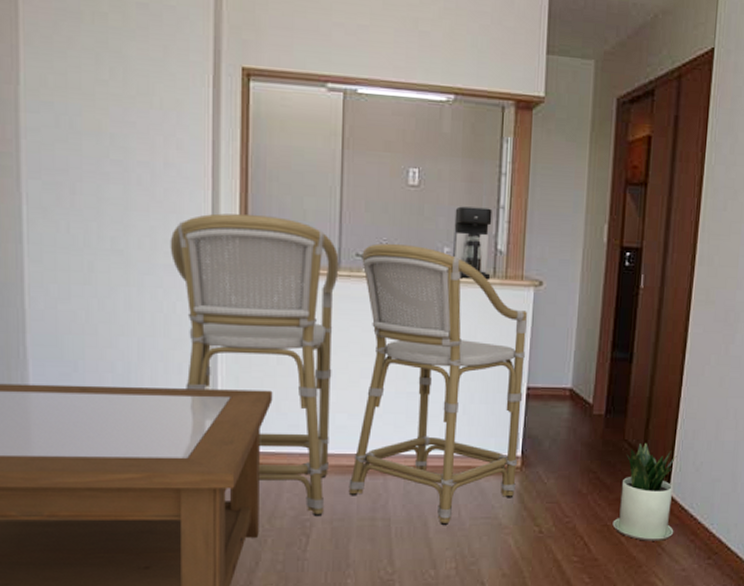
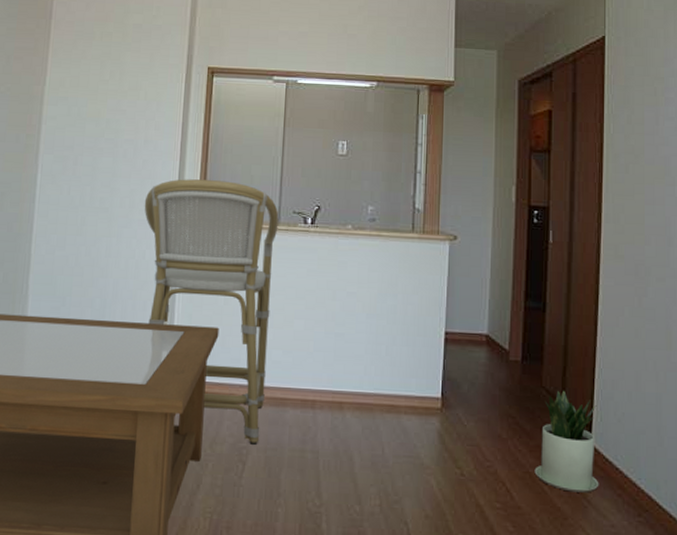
bar stool: present [348,243,528,525] -> none [281,203,444,461]
coffee maker: present [453,206,492,280] -> none [376,172,410,235]

